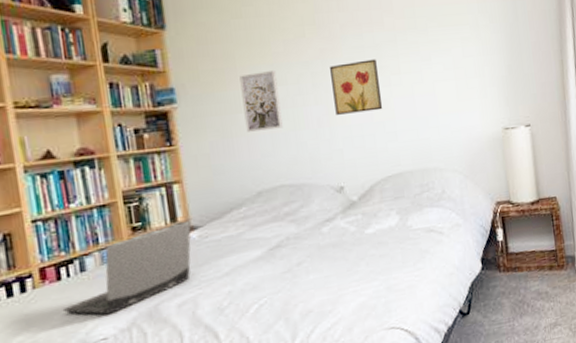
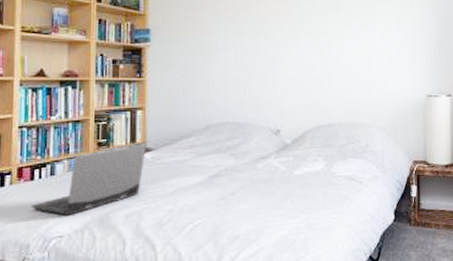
wall art: present [239,71,283,132] -> none [204,23,235,73]
wall art: present [330,59,383,115] -> none [281,22,323,67]

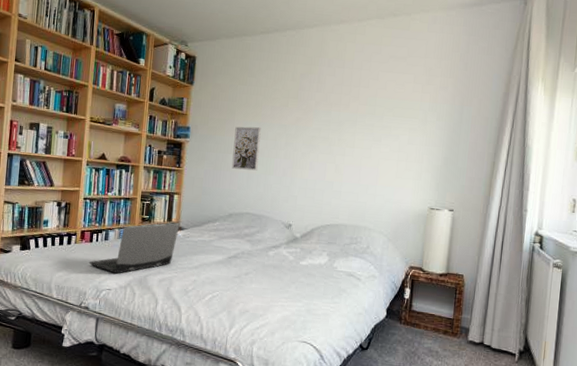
wall art: none [204,23,235,73] -> present [231,126,261,171]

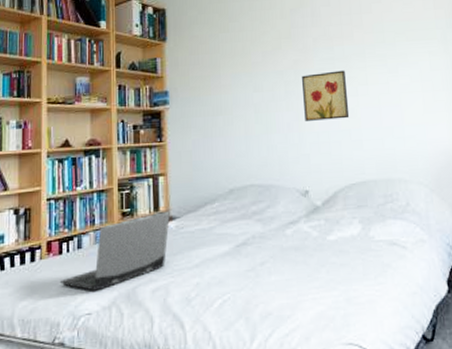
wall art: present [231,126,261,171] -> none [222,79,256,133]
wall art: none [298,131,337,173] -> present [302,70,350,121]

